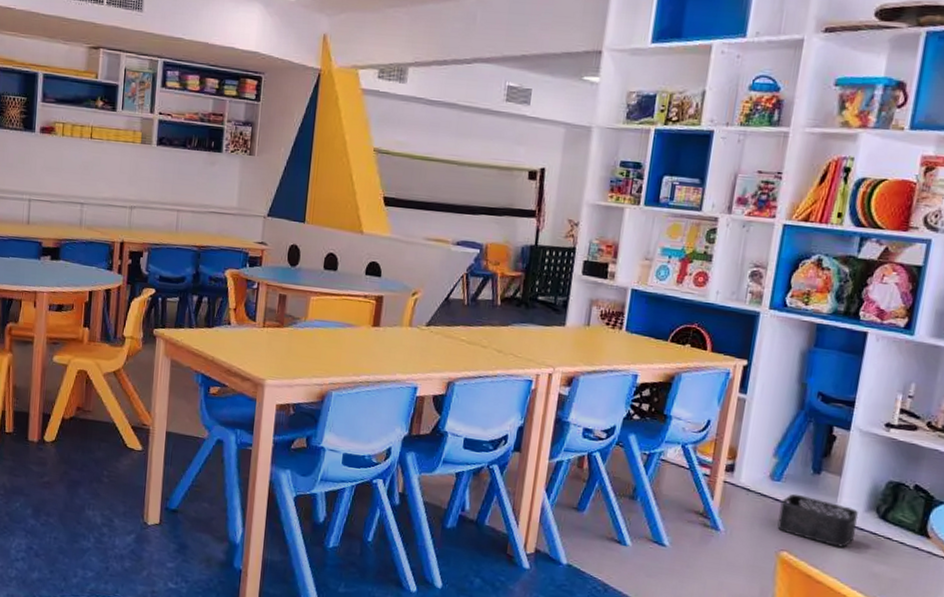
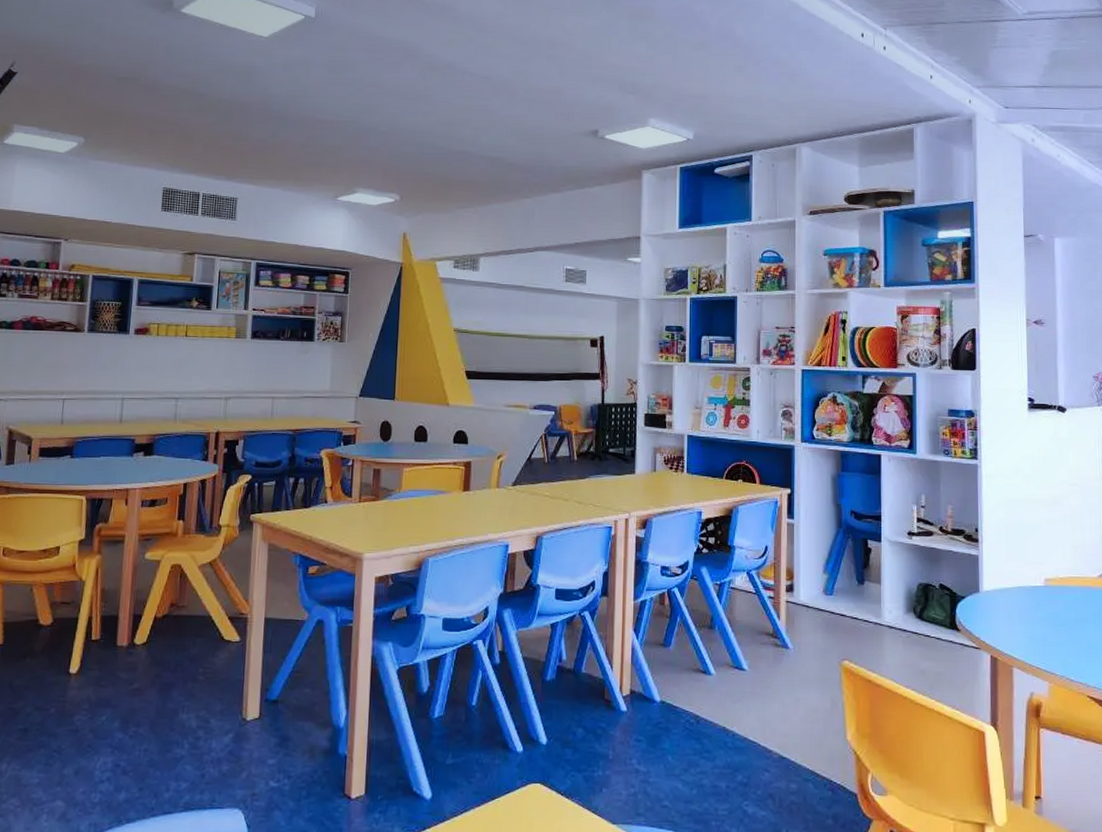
storage bin: present [777,493,859,548] -> none [836,605,901,650]

